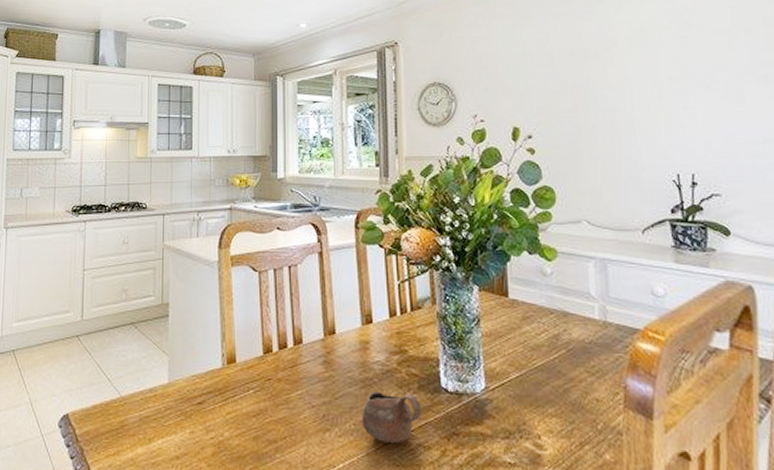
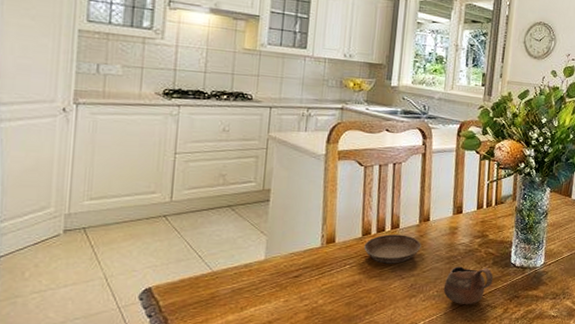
saucer: none [267,351,329,388] -> present [364,234,421,264]

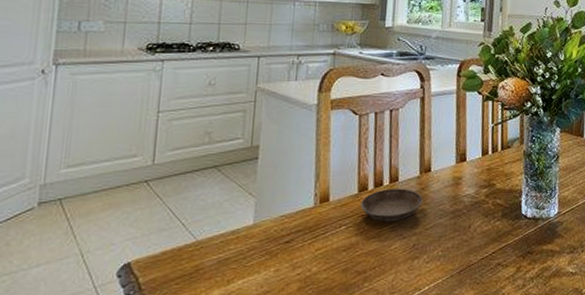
cup: present [443,266,494,304] -> none [448,221,503,265]

